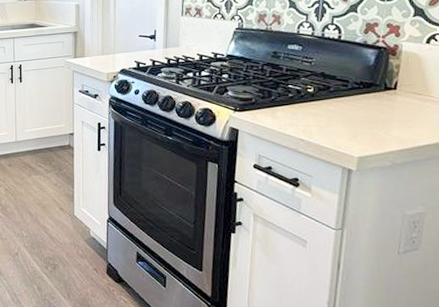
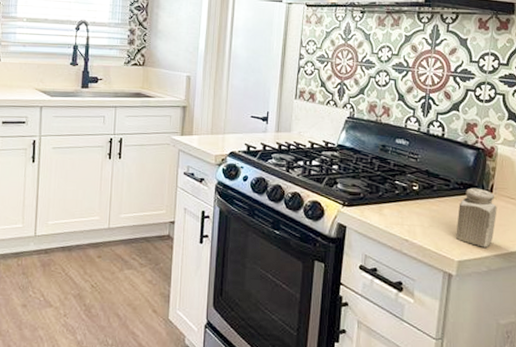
salt shaker: none [355,86,402,143] -> present [456,187,497,248]

